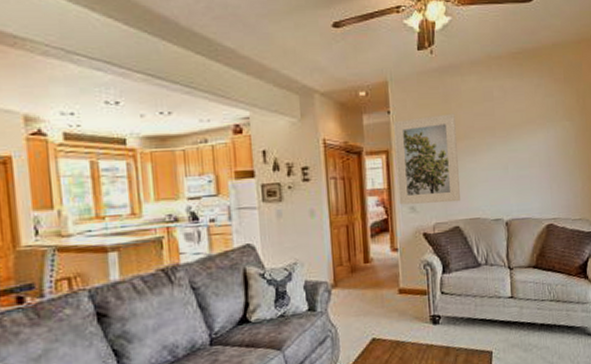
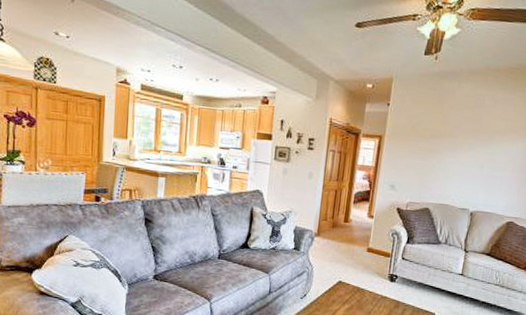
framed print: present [394,113,460,205] -> none [382,112,446,188]

